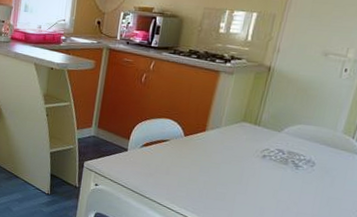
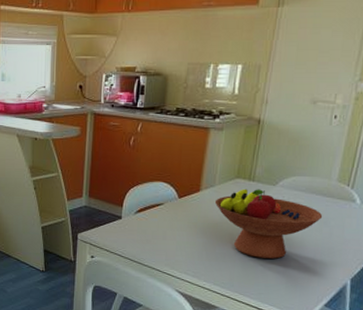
fruit bowl: none [219,132,325,203] -> present [214,189,323,259]

